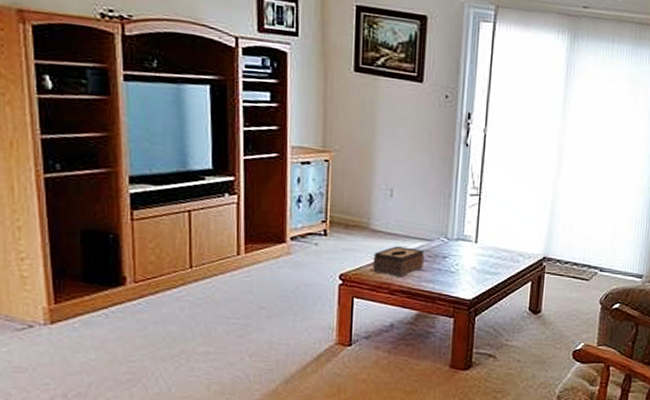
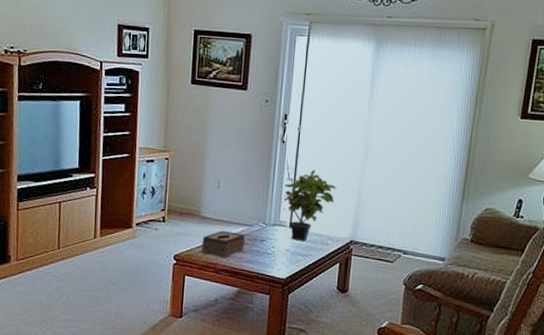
potted plant: none [468,177,529,258] -> present [284,169,337,241]

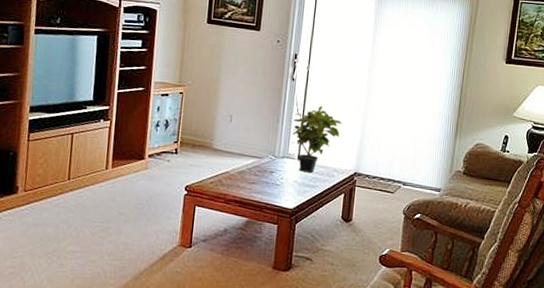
tissue box: present [201,231,246,257] -> none [212,163,256,188]

